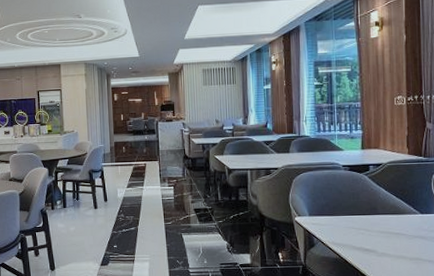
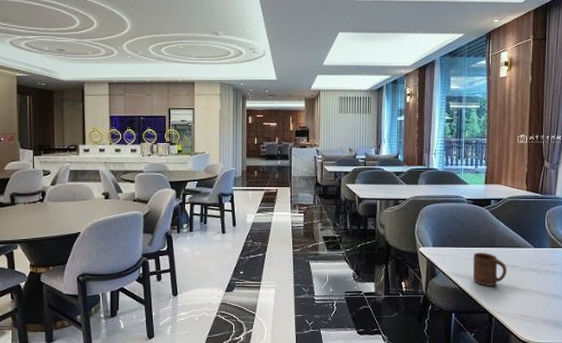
cup: none [353,220,392,255] -> present [472,252,507,286]

